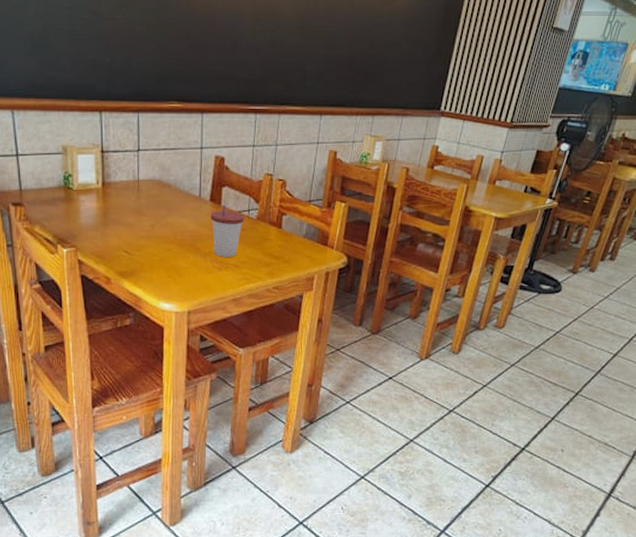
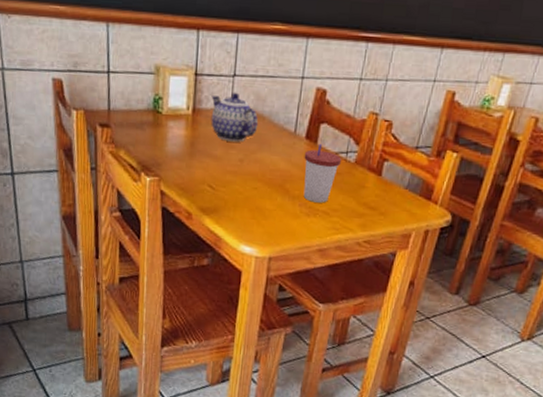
teapot: none [119,165,165,209] -> present [211,92,259,142]

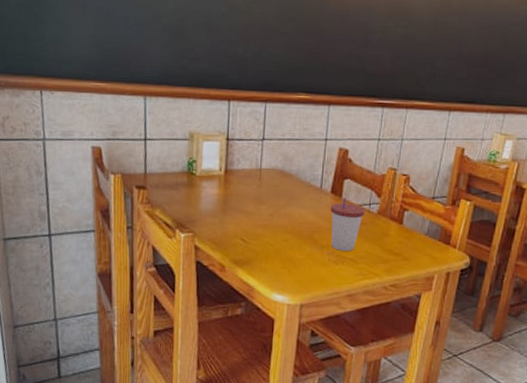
teapot: present [211,92,259,142] -> none [242,154,287,199]

